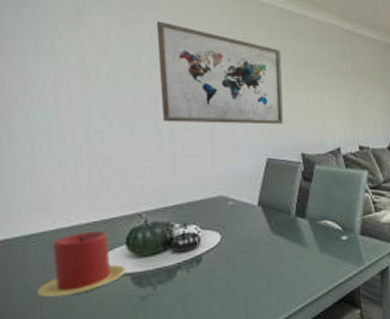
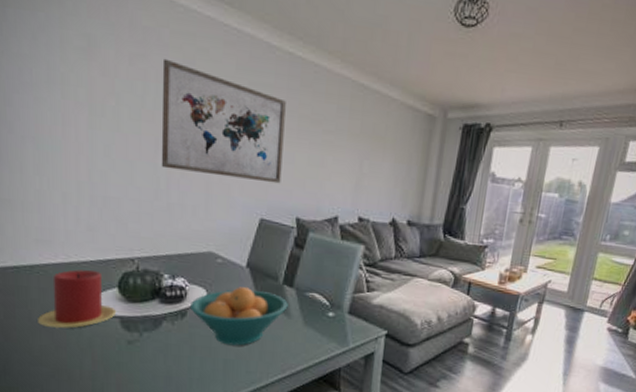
fruit bowl: none [204,225,303,284] -> present [189,287,288,346]

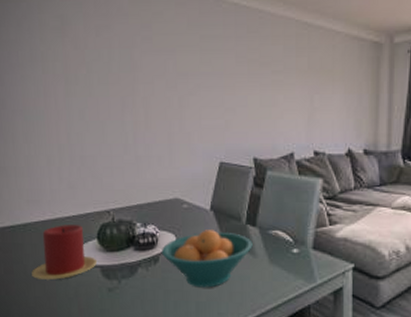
wall art: present [161,58,286,184] -> none [123,26,236,127]

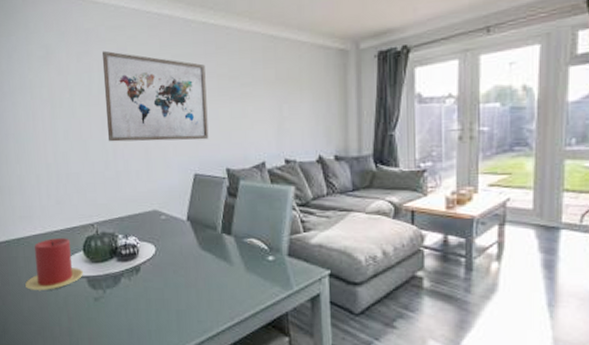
wall art: none [123,26,236,127] -> present [101,50,209,142]
fruit bowl: present [161,230,253,288] -> none [142,240,229,296]

